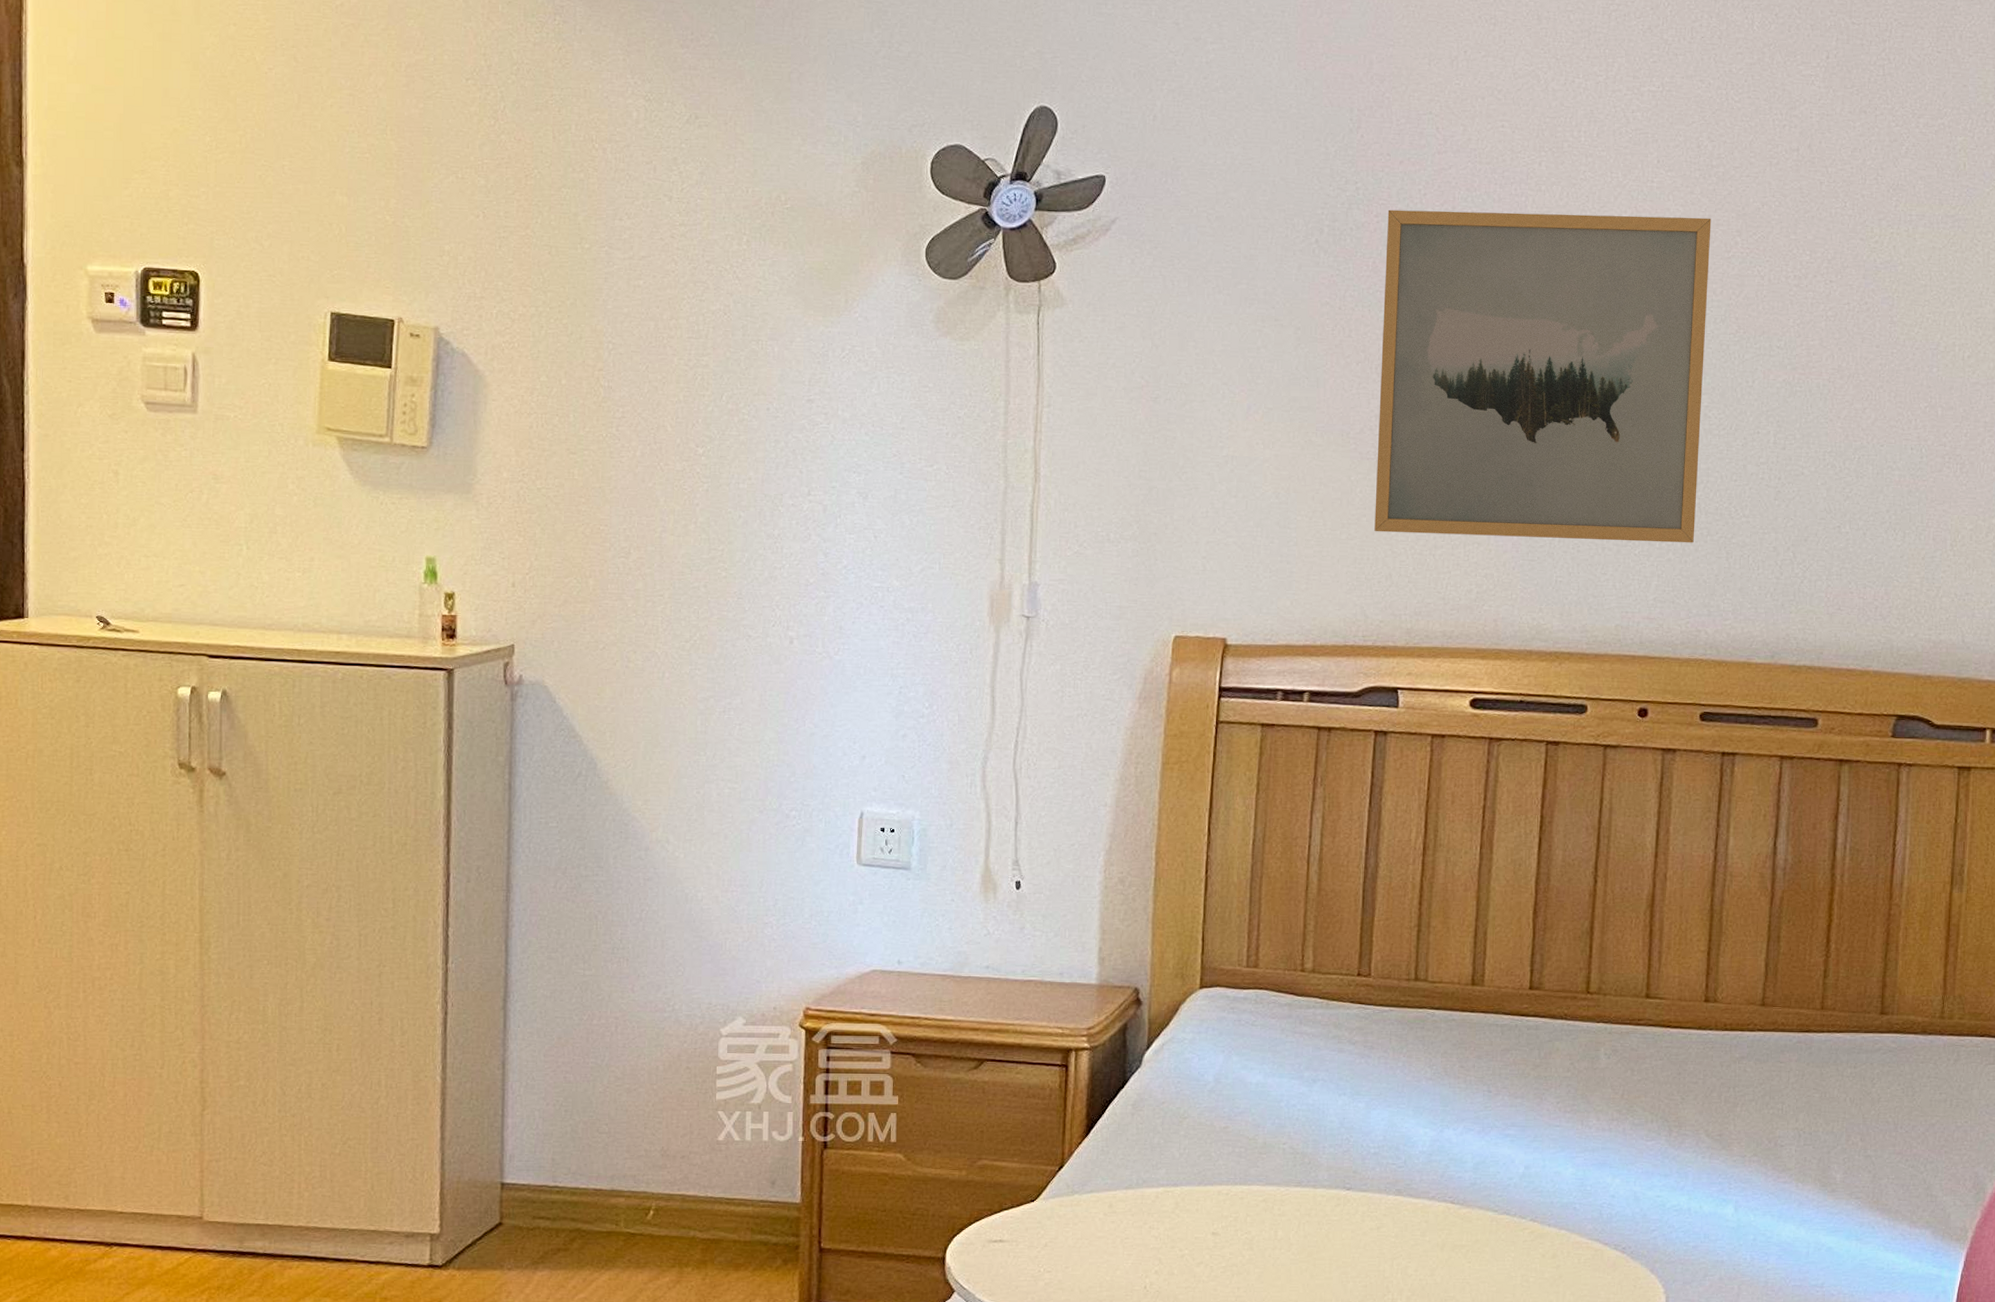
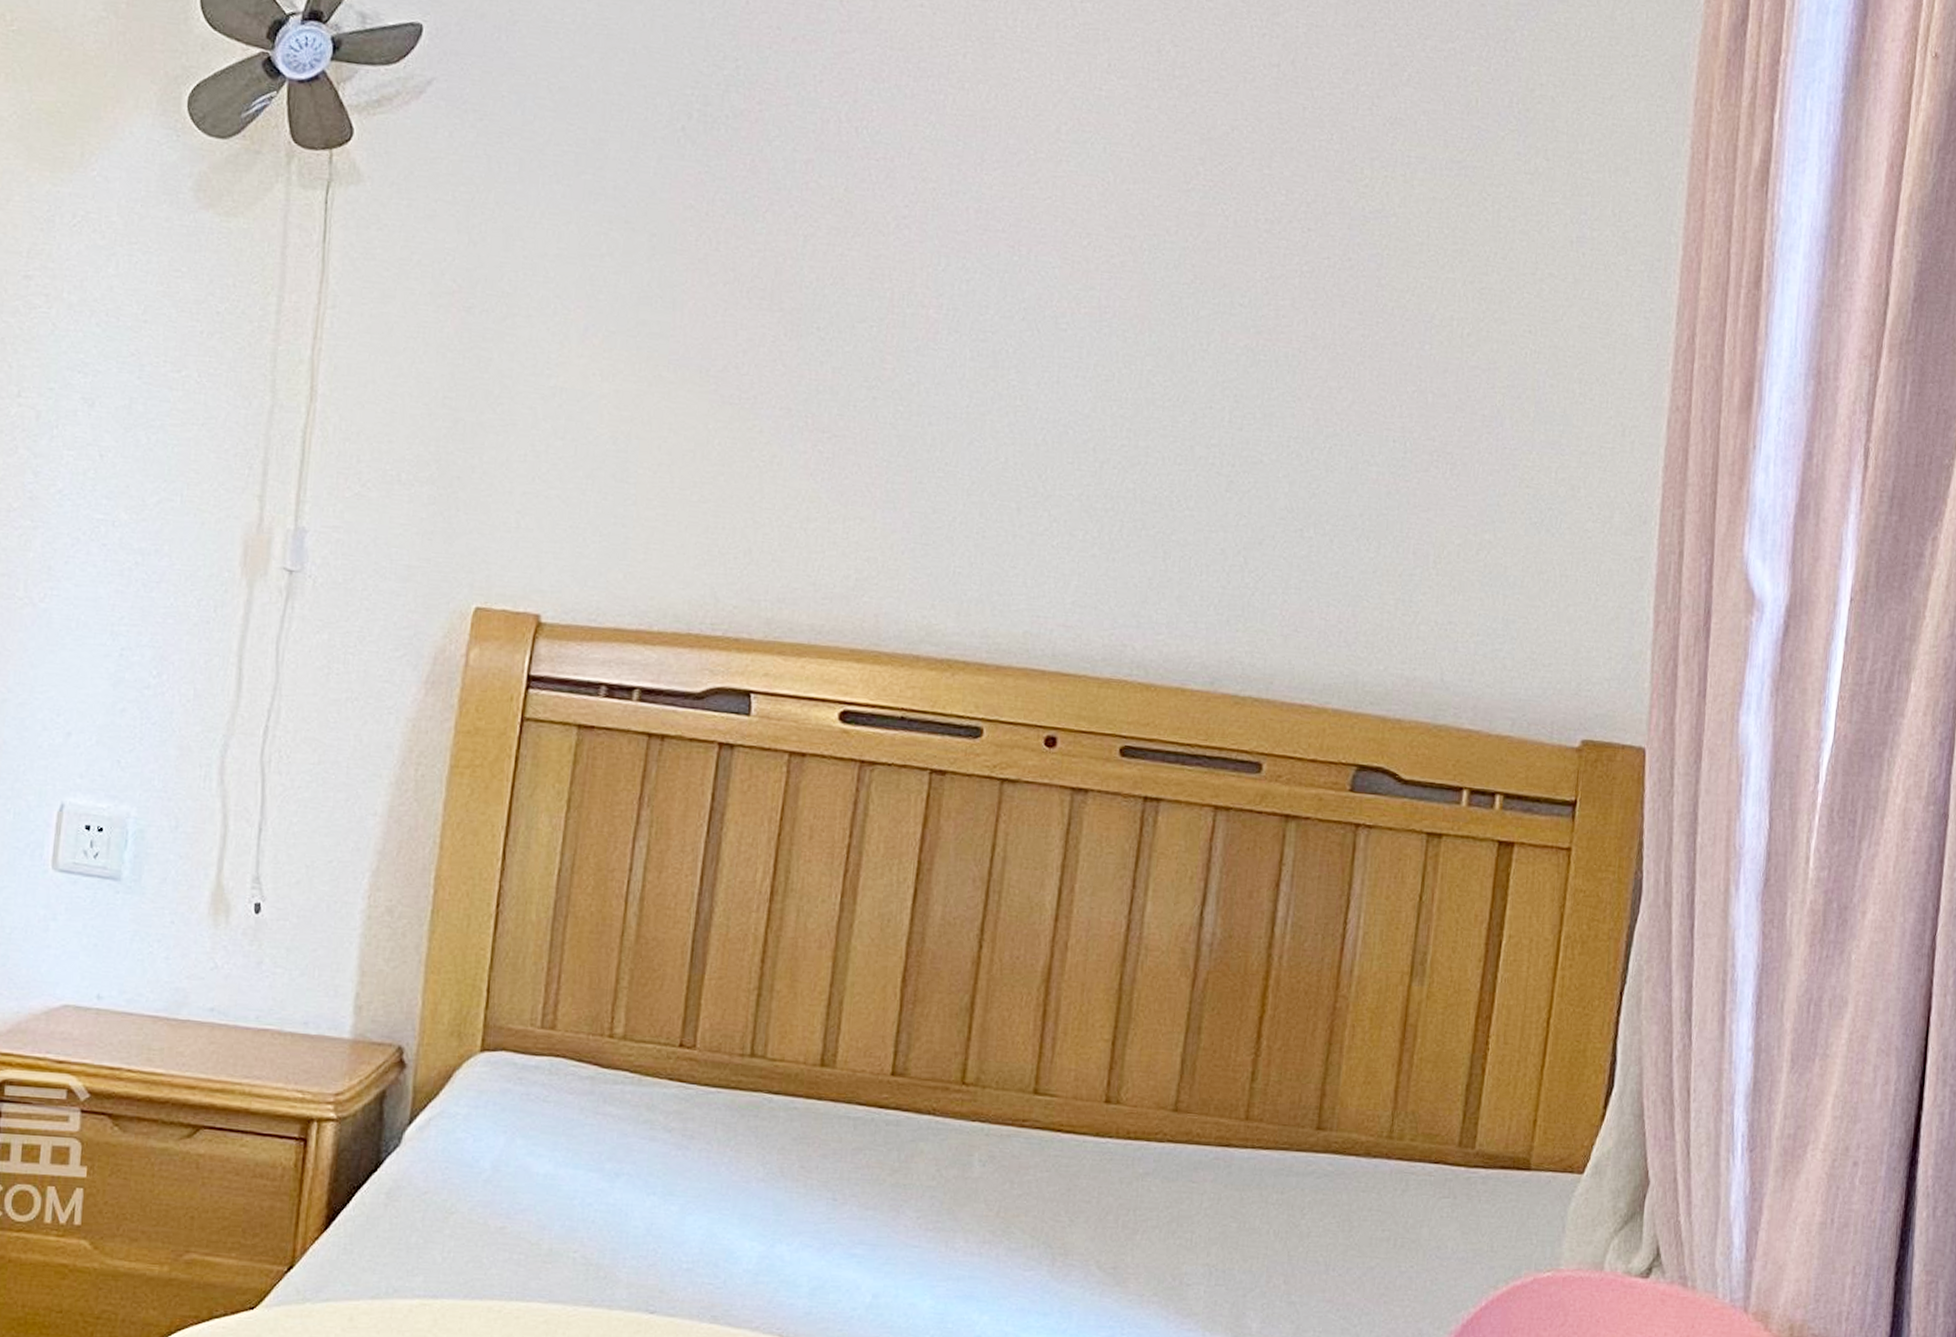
wall art: present [1374,209,1712,543] -> none [733,96,1170,538]

